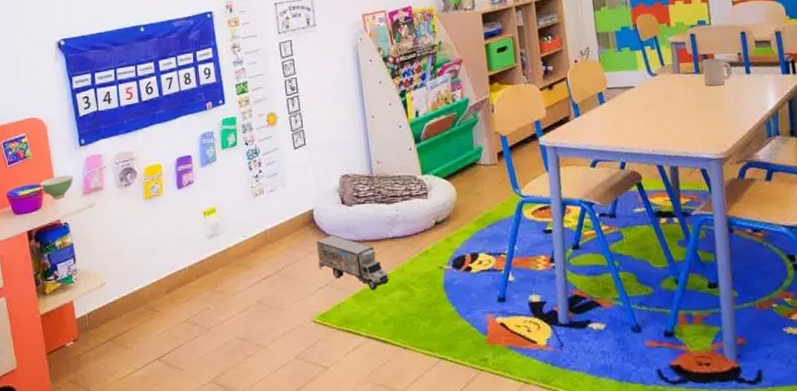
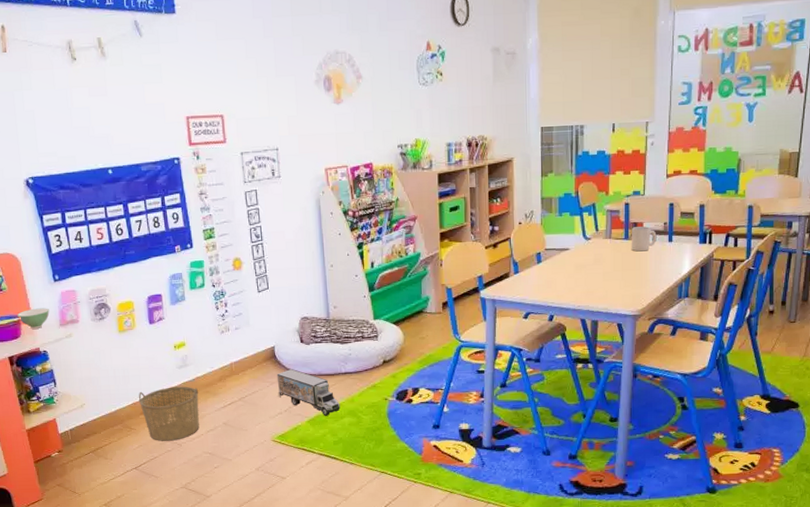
basket: none [164,258,231,325] -> present [139,386,200,441]

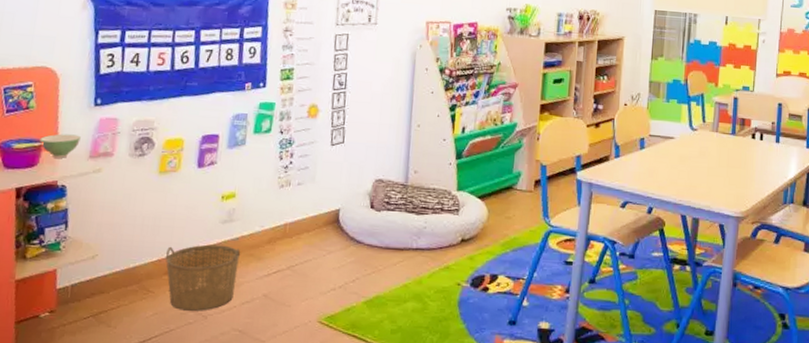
toy truck: present [276,369,340,416] -> none [334,238,405,298]
cup: present [631,226,657,252] -> none [737,123,764,150]

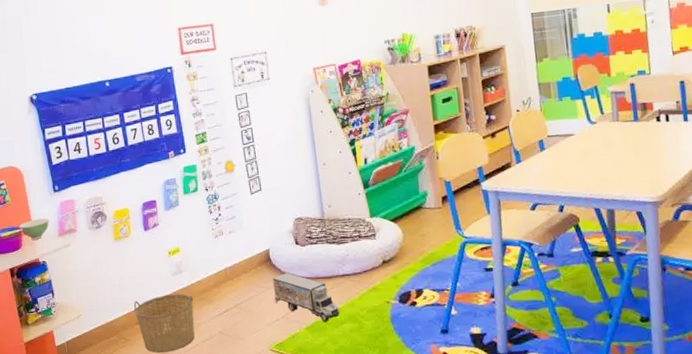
toy truck: none [334,238,405,298] -> present [272,273,340,322]

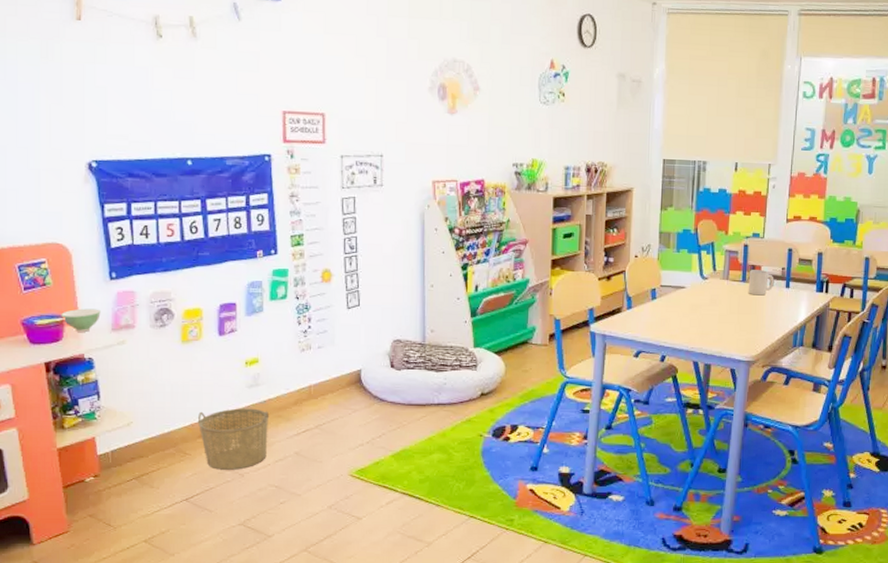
toy truck: present [272,273,340,322] -> none [360,396,430,450]
cup: none [641,106,670,134] -> present [748,270,774,296]

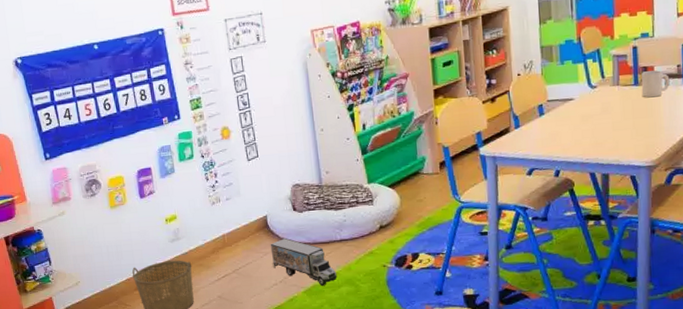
bowl: present [61,308,101,333] -> none [11,186,42,209]
toy truck: none [360,396,430,450] -> present [270,238,337,286]

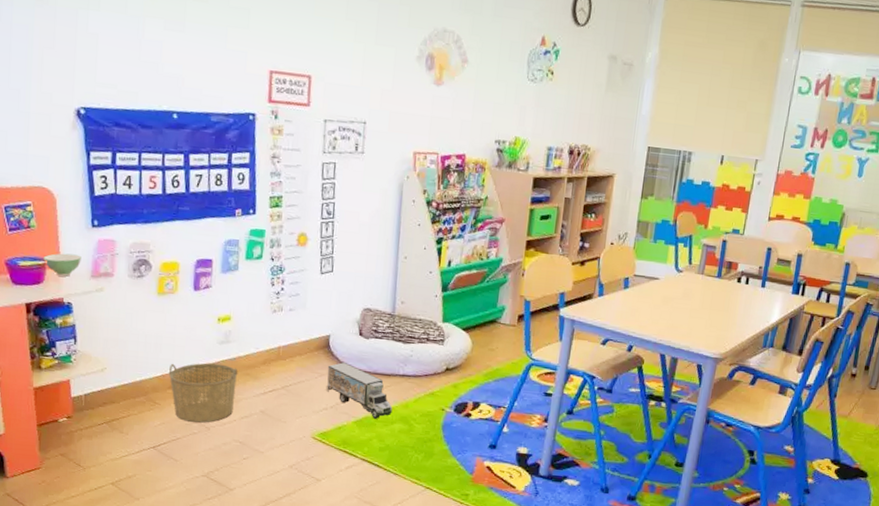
bowl: none [11,186,42,209] -> present [43,253,82,277]
cup: present [641,70,670,98] -> none [722,266,750,293]

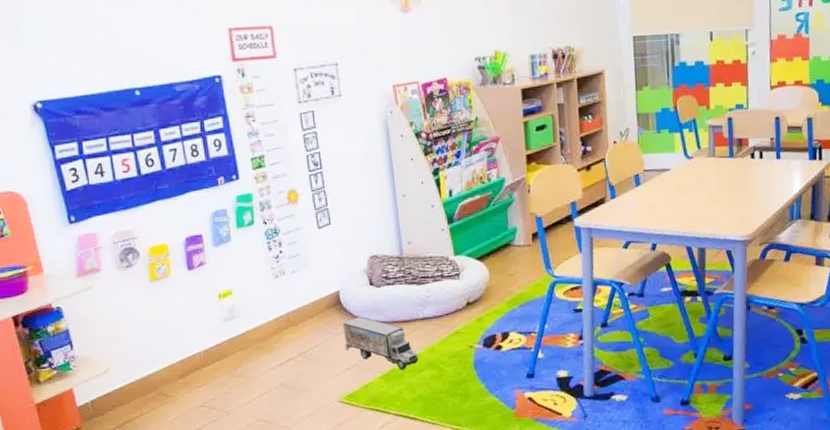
bowl: present [43,253,82,277] -> none [23,255,64,282]
basket: present [169,362,238,423] -> none [176,342,251,410]

